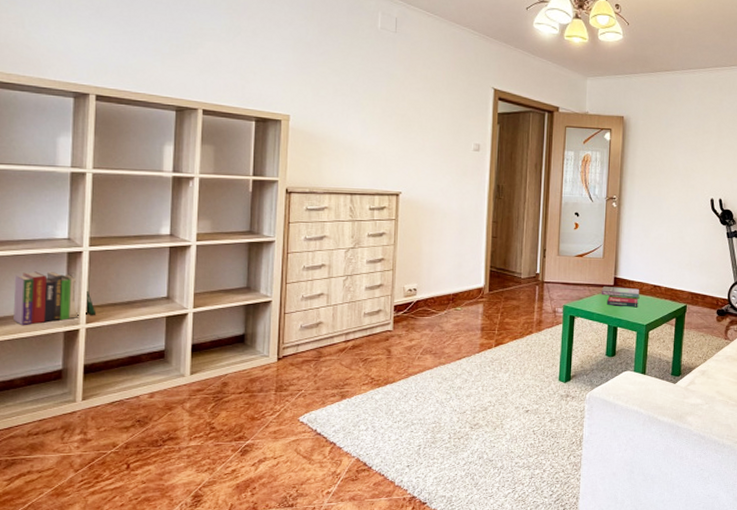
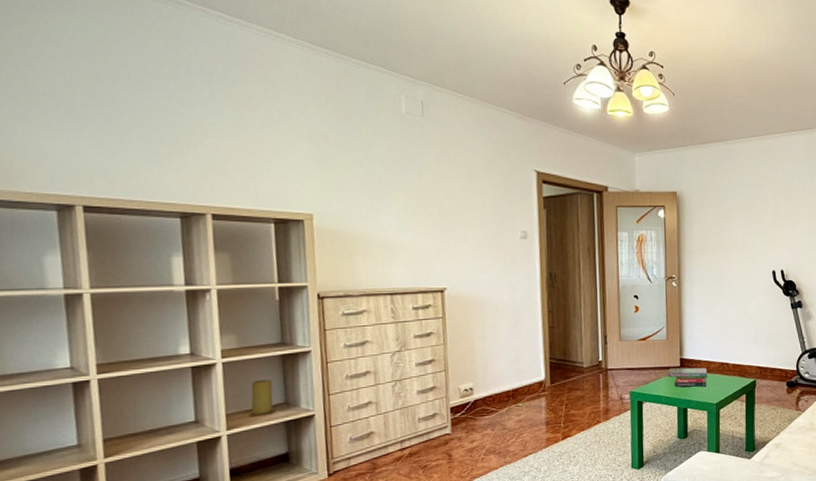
books: present [13,271,97,326] -> none [12,404,115,468]
candle: none [213,264,238,298] -> present [248,379,277,417]

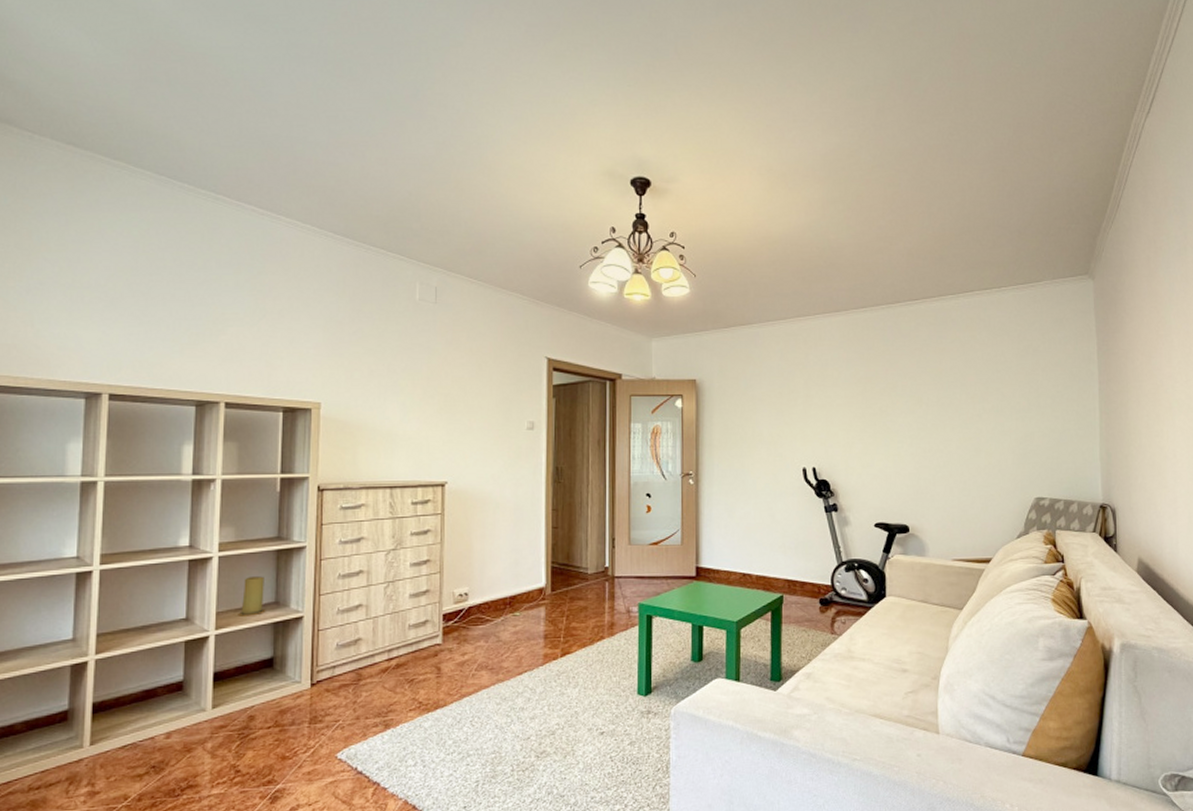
books: present [667,367,708,388] -> none [681,578,727,602]

